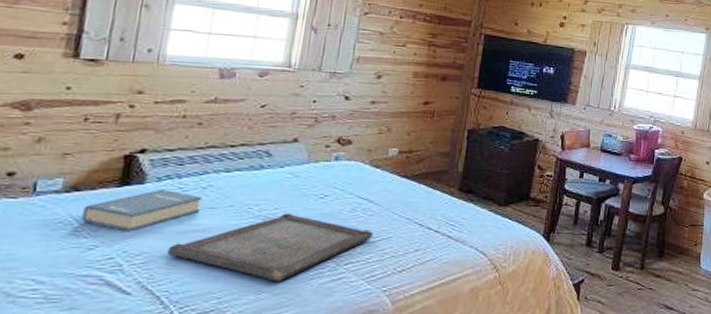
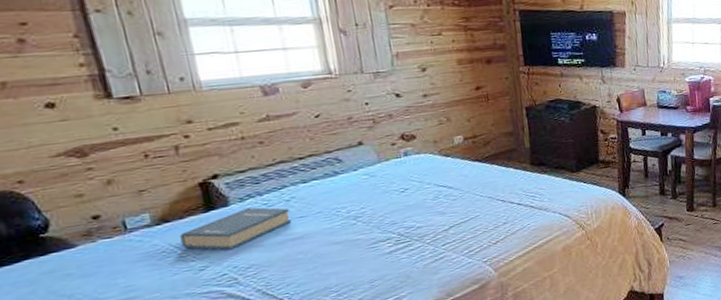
serving tray: present [167,213,374,281] -> none [274,209,461,270]

